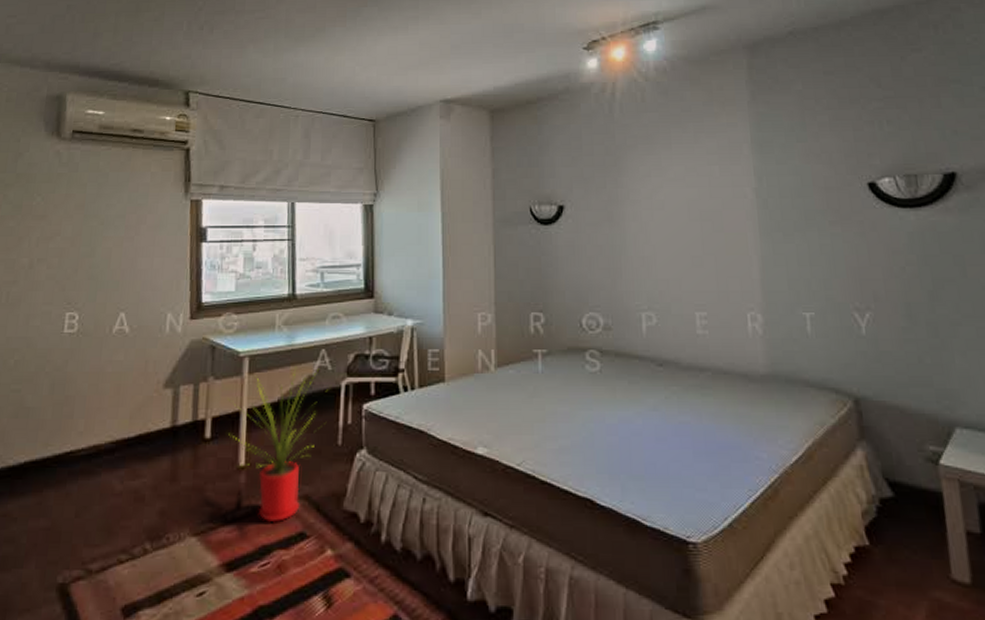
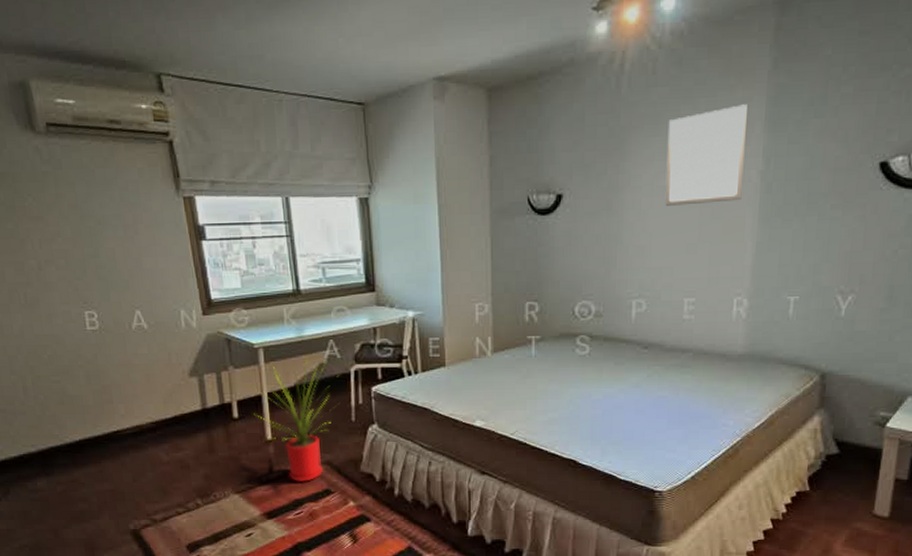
wall art: none [660,129,740,219] -> present [665,104,749,206]

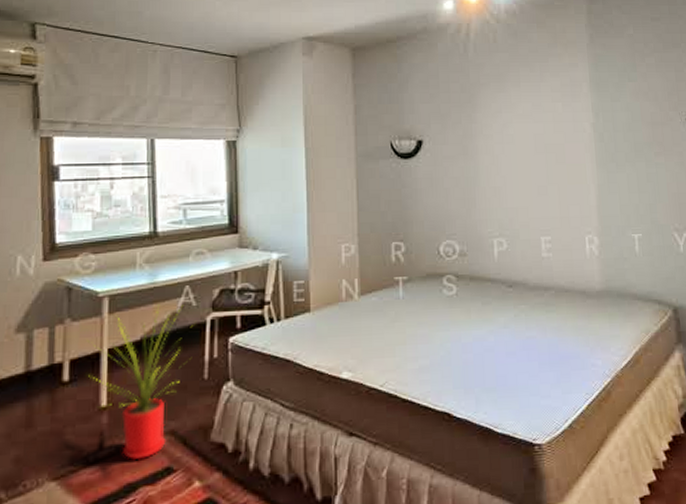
wall art: present [665,104,749,206] -> none [510,69,580,152]

